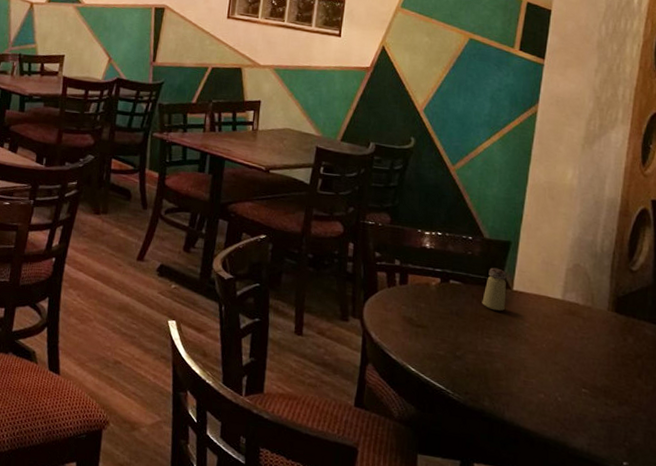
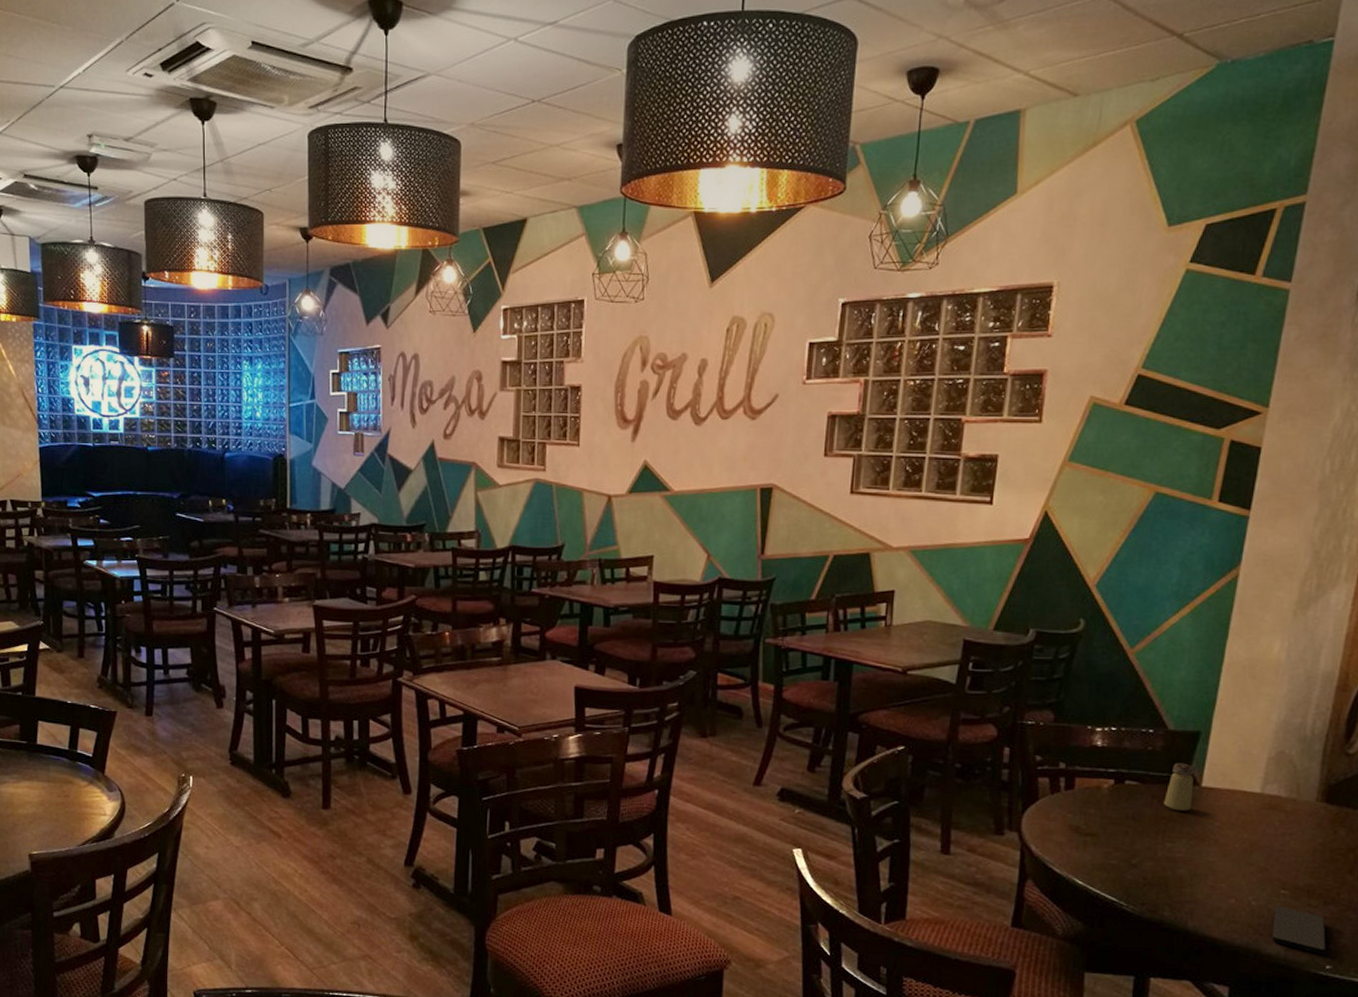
smartphone: none [576,403,622,451] -> present [1272,905,1326,954]

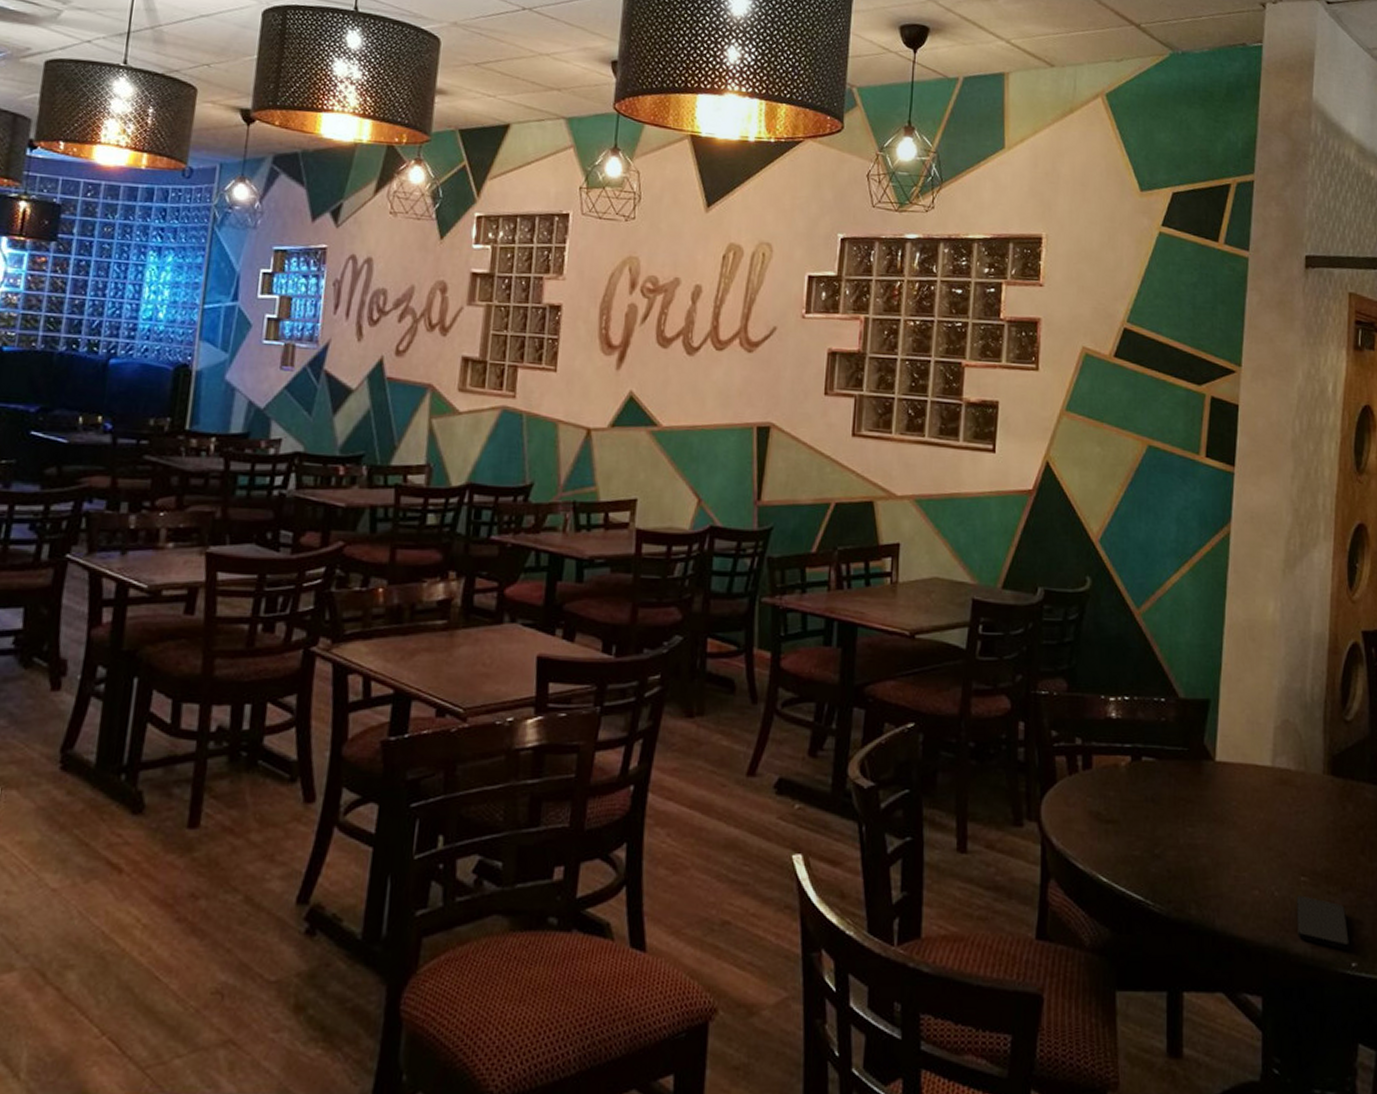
saltshaker: present [1163,762,1195,812] -> none [1181,735,1207,790]

